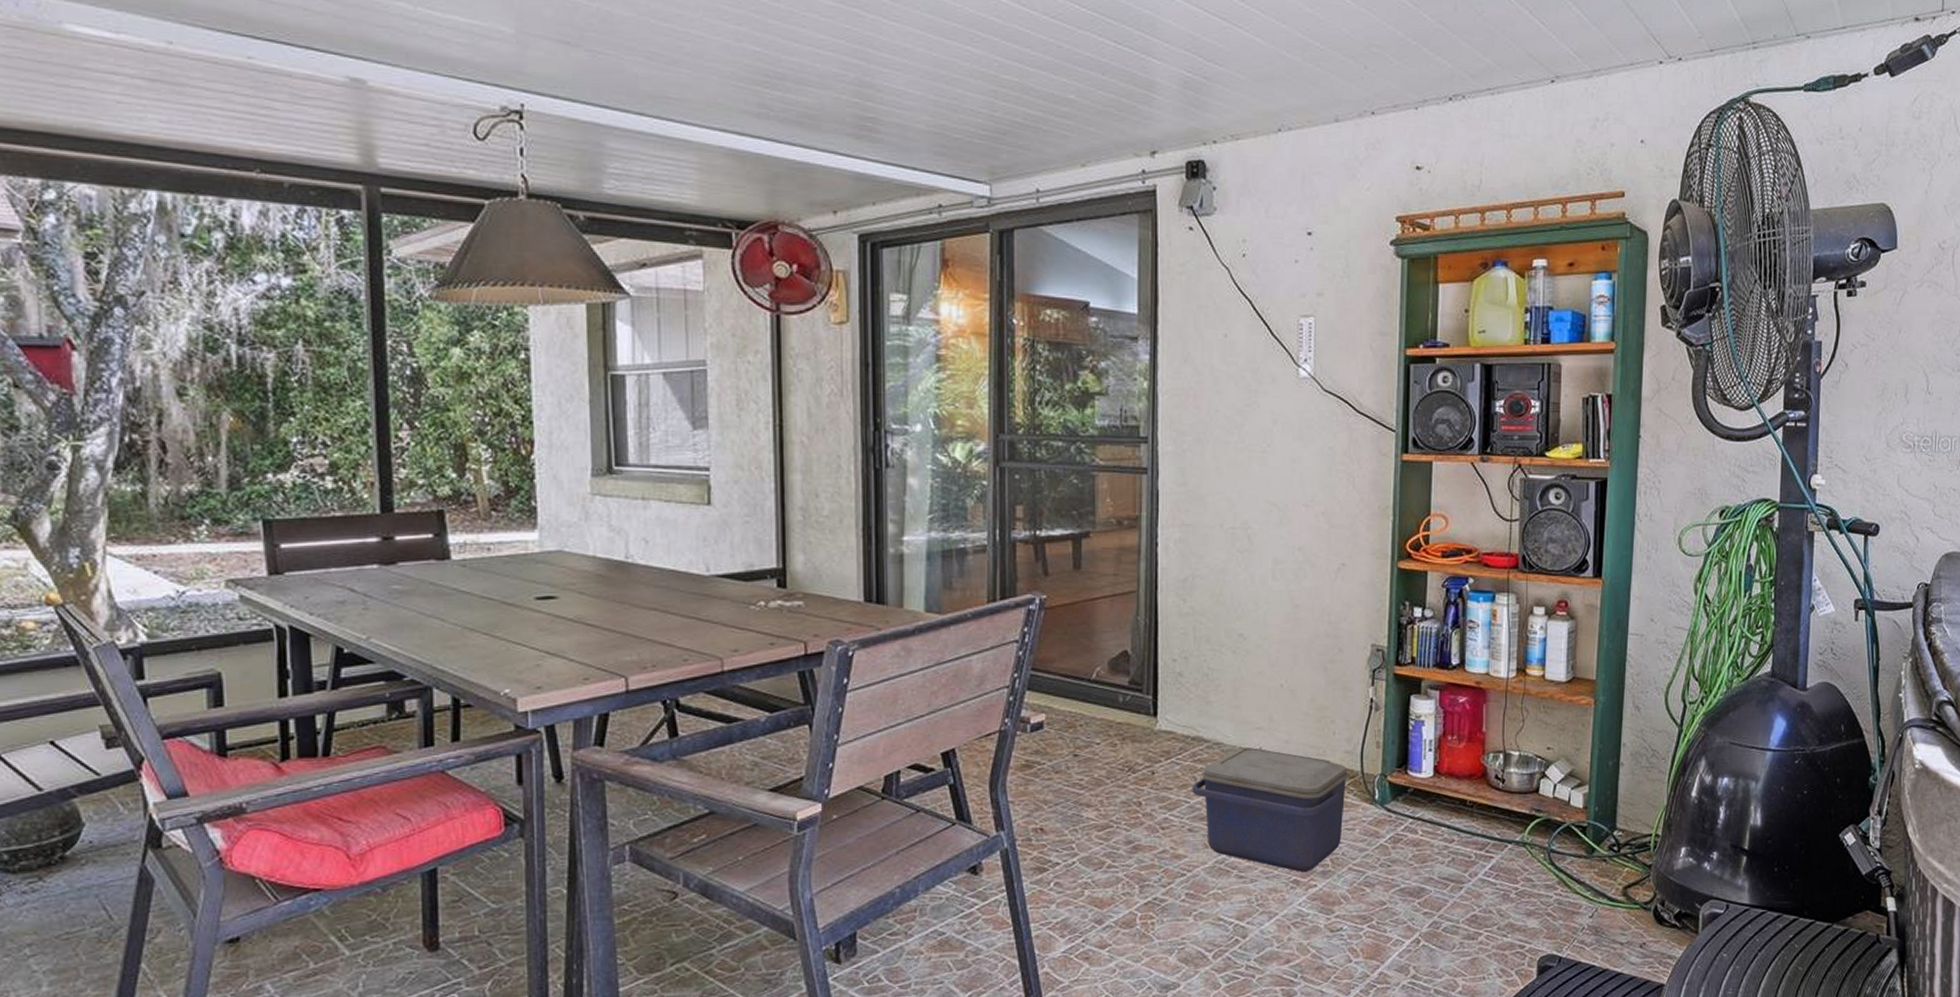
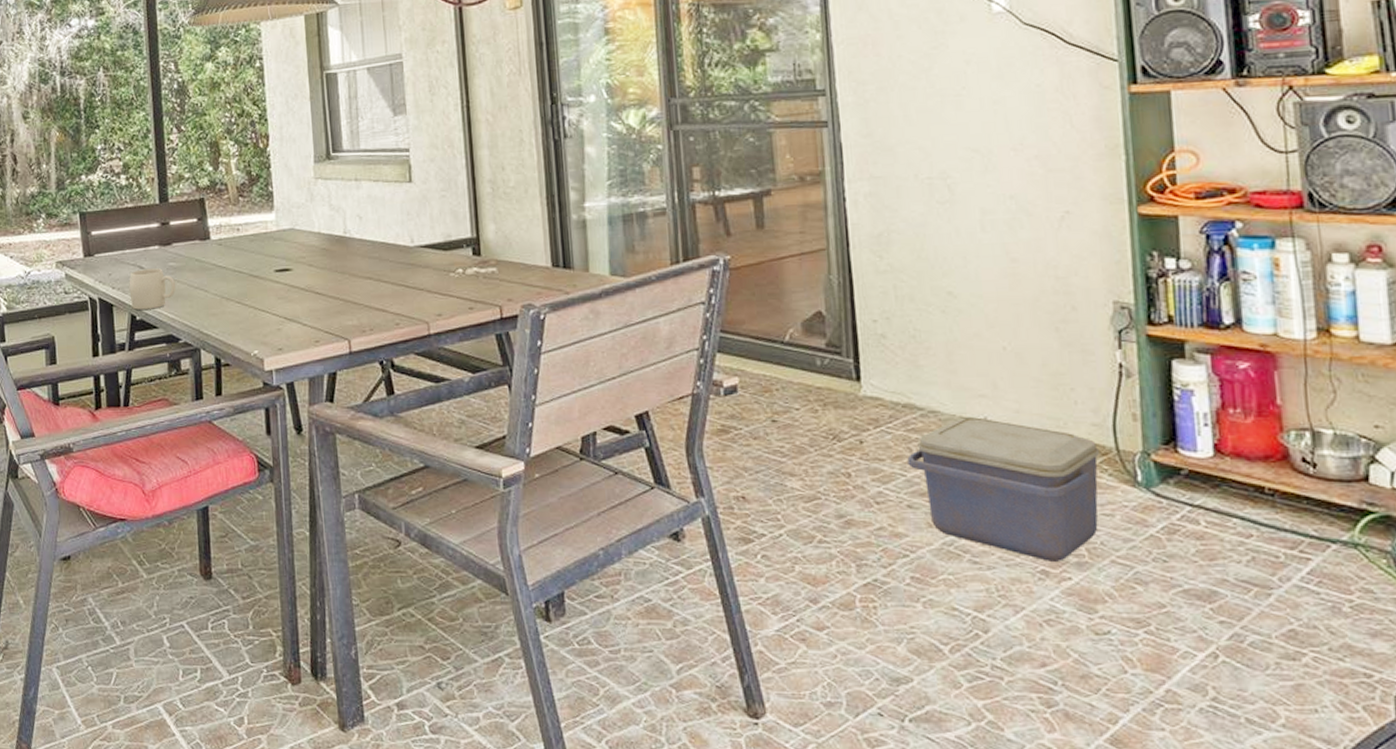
mug: none [334,592,401,641] -> present [129,268,176,310]

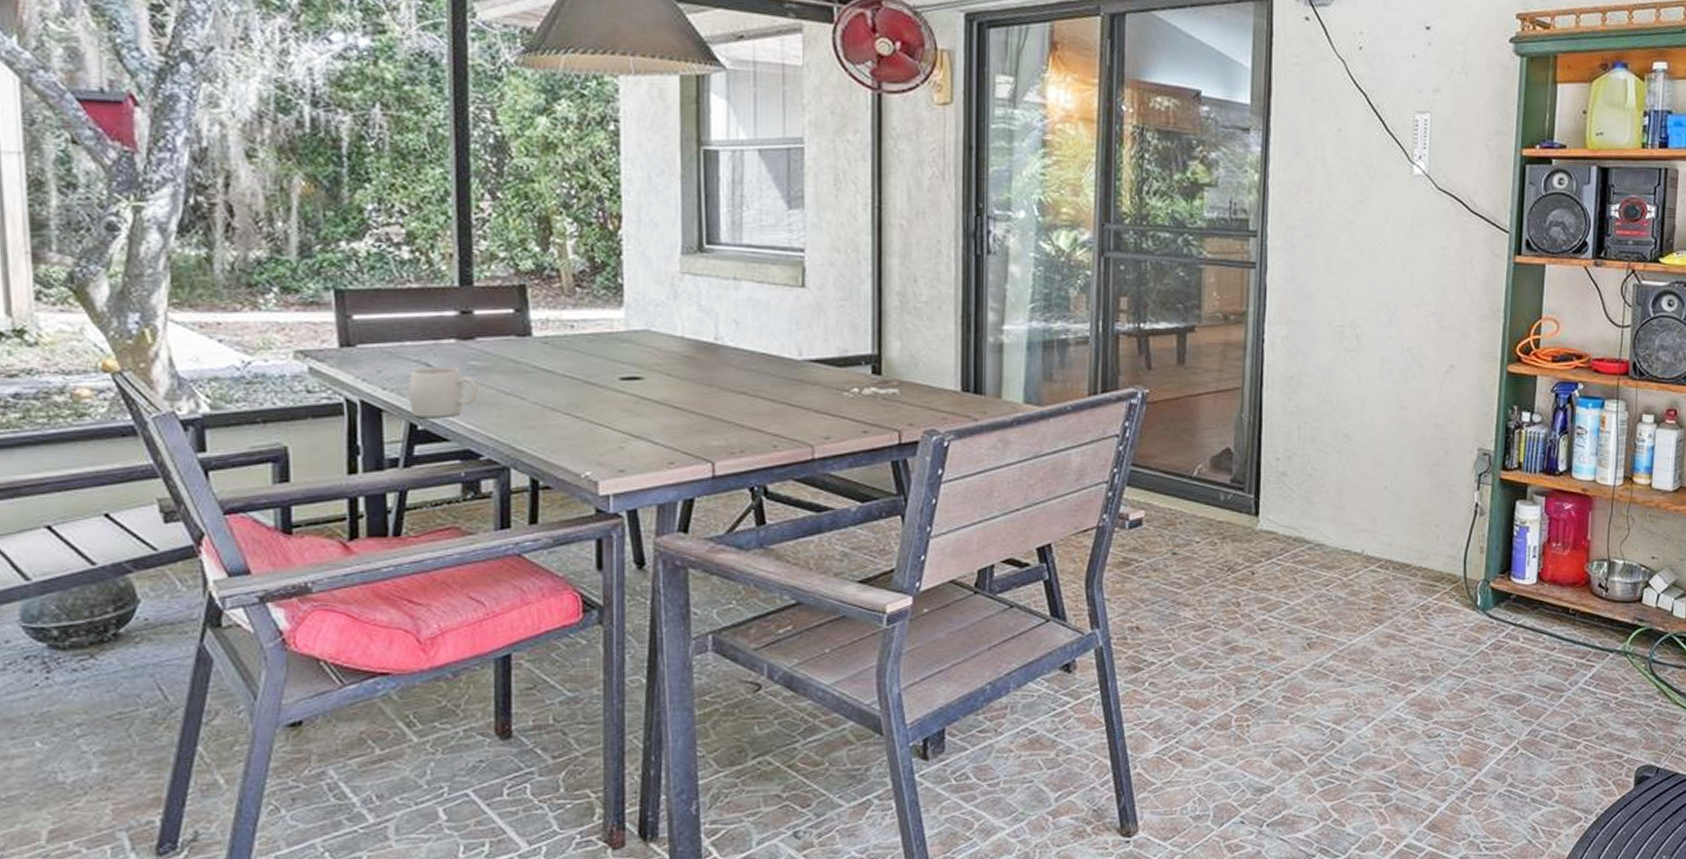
cooler: present [907,417,1100,561] -> none [1292,550,1452,677]

